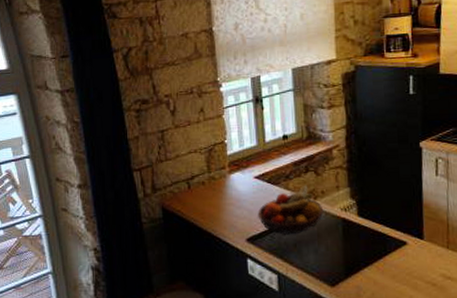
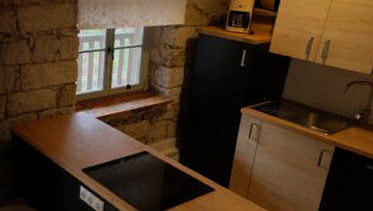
fruit bowl: present [258,185,323,235] -> none [95,130,151,171]

